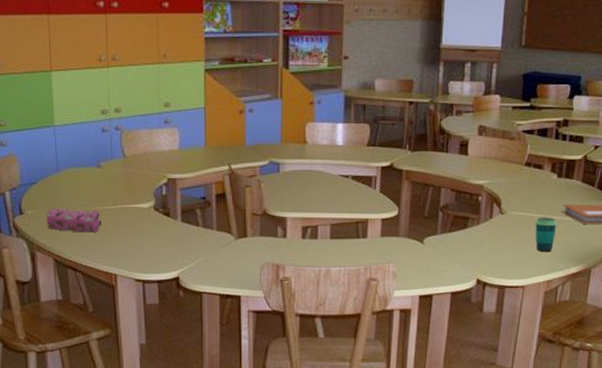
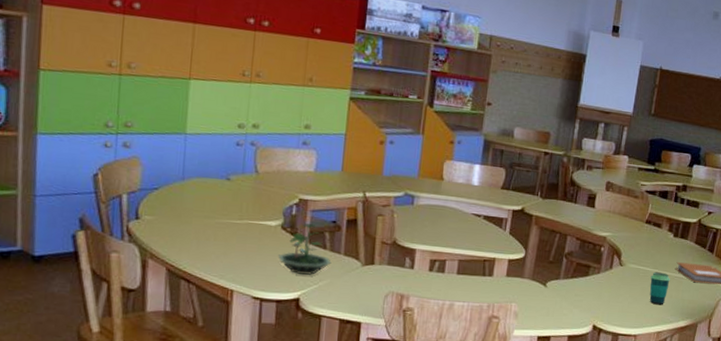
pencil case: present [47,207,102,233] -> none [164,215,224,246]
terrarium: none [155,201,206,254] -> present [278,223,332,276]

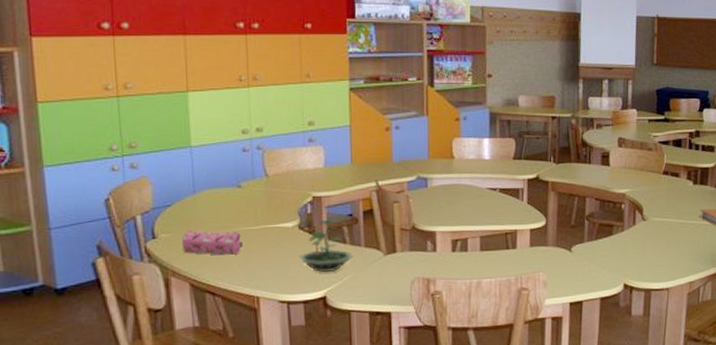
pencil case: none [164,215,224,246] -> present [182,230,243,255]
cup: present [649,272,670,305] -> none [675,221,695,255]

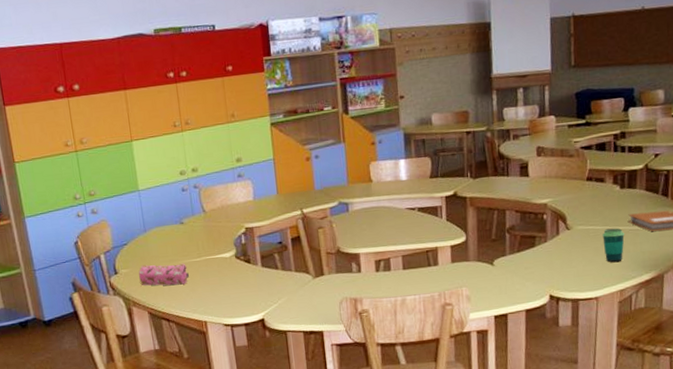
terrarium: present [300,219,353,273] -> none [238,247,286,297]
cup: none [675,221,695,255] -> present [602,228,625,263]

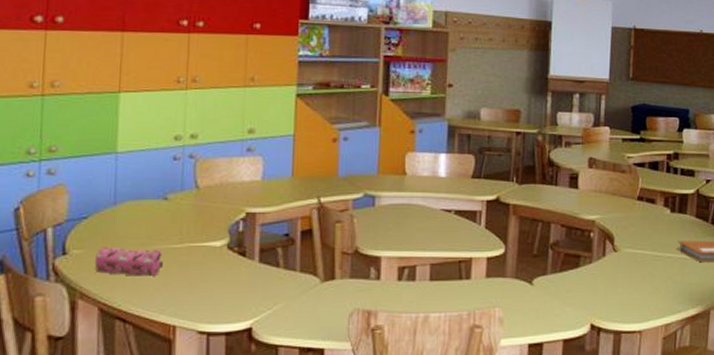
cup: present [602,228,625,263] -> none [650,254,672,293]

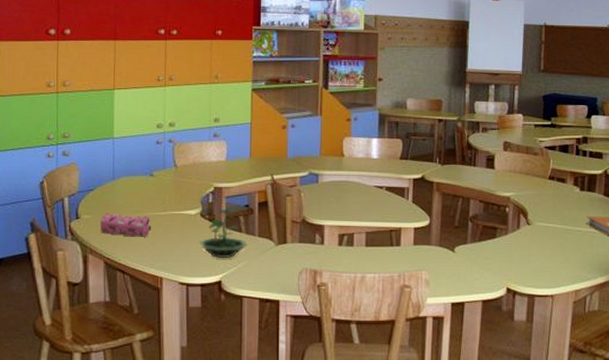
terrarium: none [226,239,286,300] -> present [200,209,248,259]

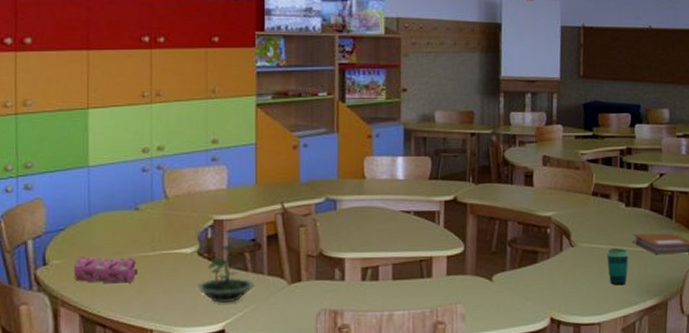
cup: none [561,228,582,262] -> present [607,248,629,286]

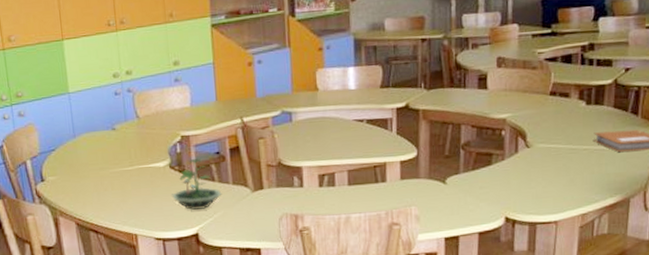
pencil case: present [74,256,137,284] -> none [66,172,120,196]
cup: present [607,248,629,286] -> none [565,147,589,184]

